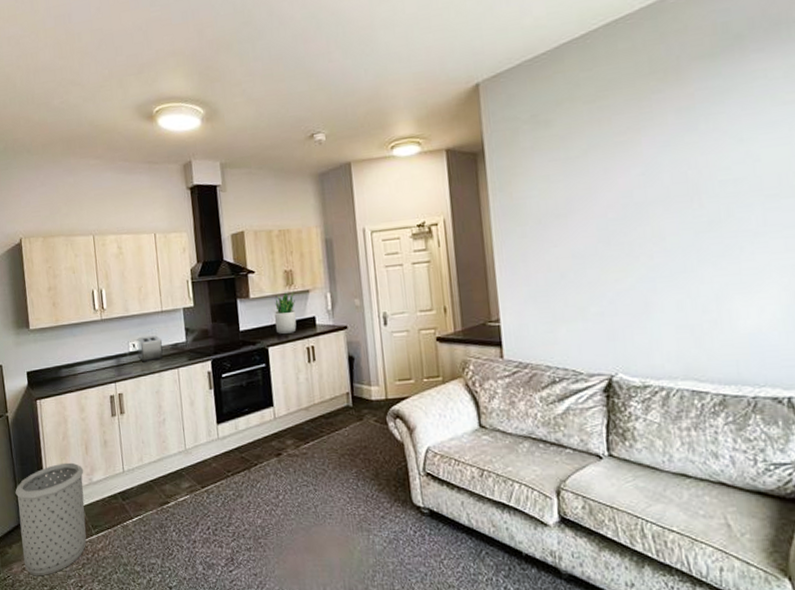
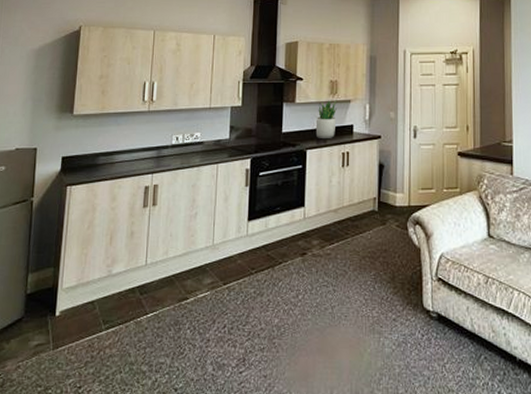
laundry basket: present [15,462,87,576] -> none [20,252,104,375]
toaster: present [137,335,163,362] -> none [179,130,205,156]

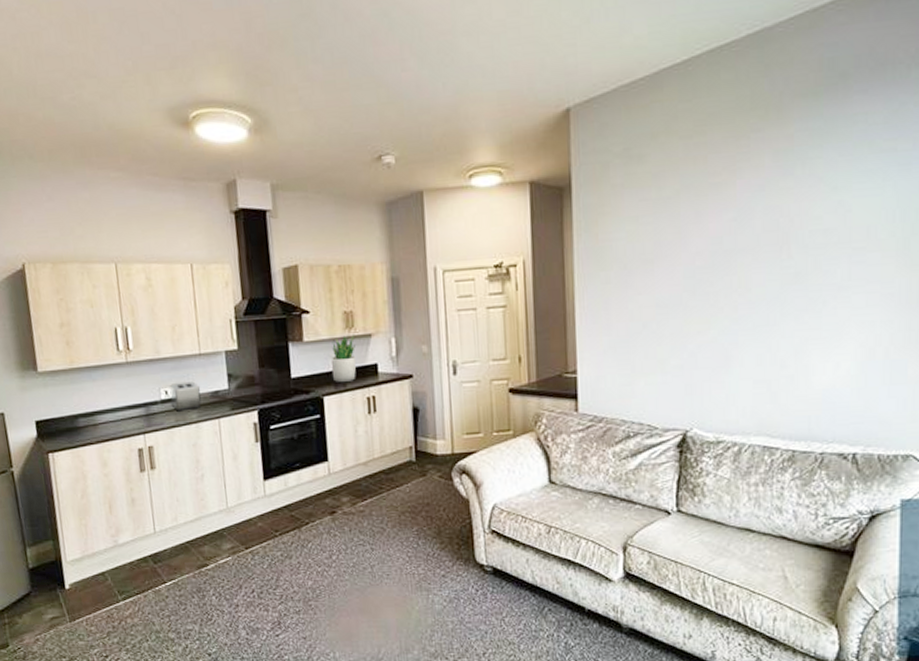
toaster: none [179,130,205,156] -> present [170,381,201,412]

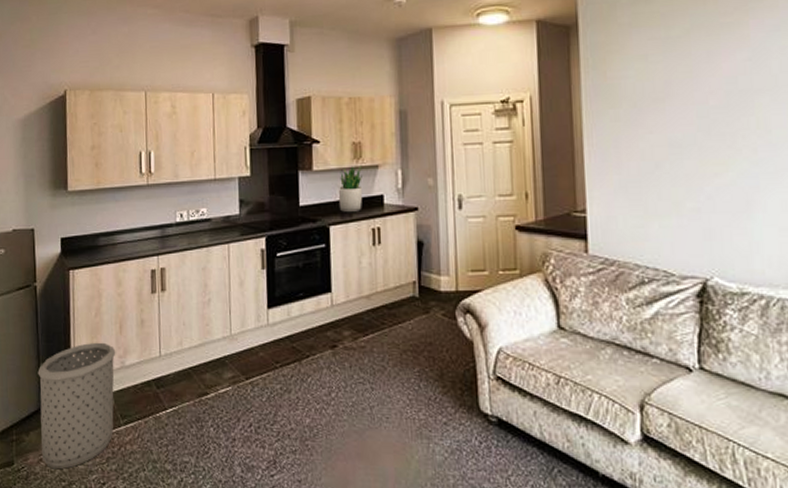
laundry basket: none [24,523,112,647] -> present [37,342,116,470]
toaster: present [170,381,201,412] -> none [185,205,213,235]

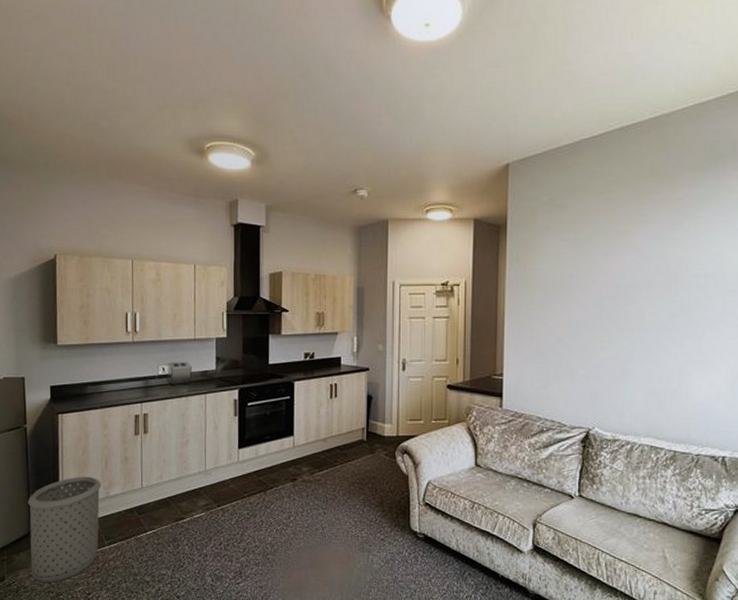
toaster: none [185,205,213,235] -> present [166,361,192,386]
planter: present [338,166,363,212] -> none [302,332,324,370]

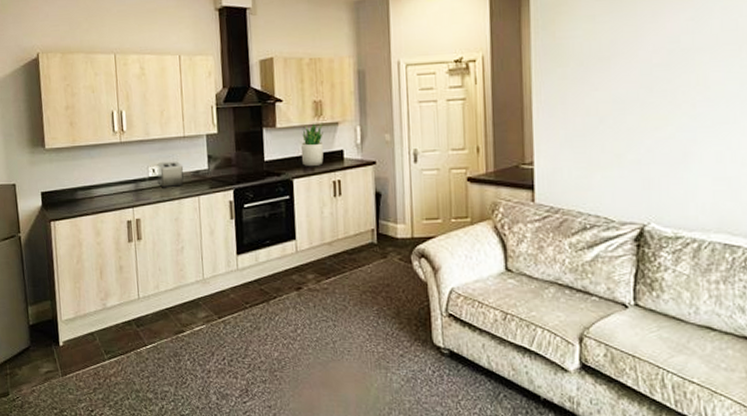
laundry basket: present [27,476,102,583] -> none [26,286,99,399]
planter: none [302,332,324,370] -> present [301,123,324,166]

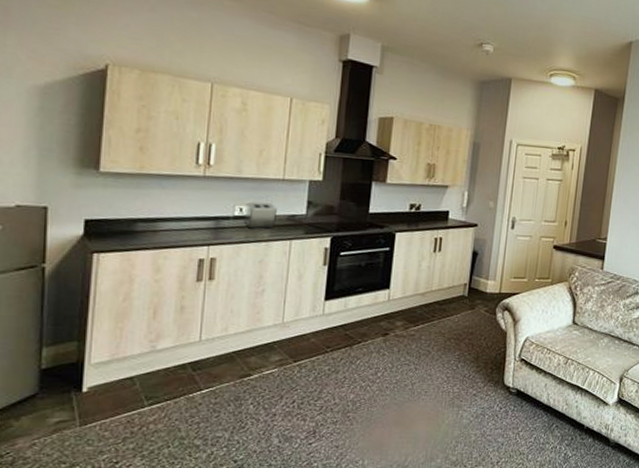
planter: present [301,123,324,166] -> none [407,183,433,223]

